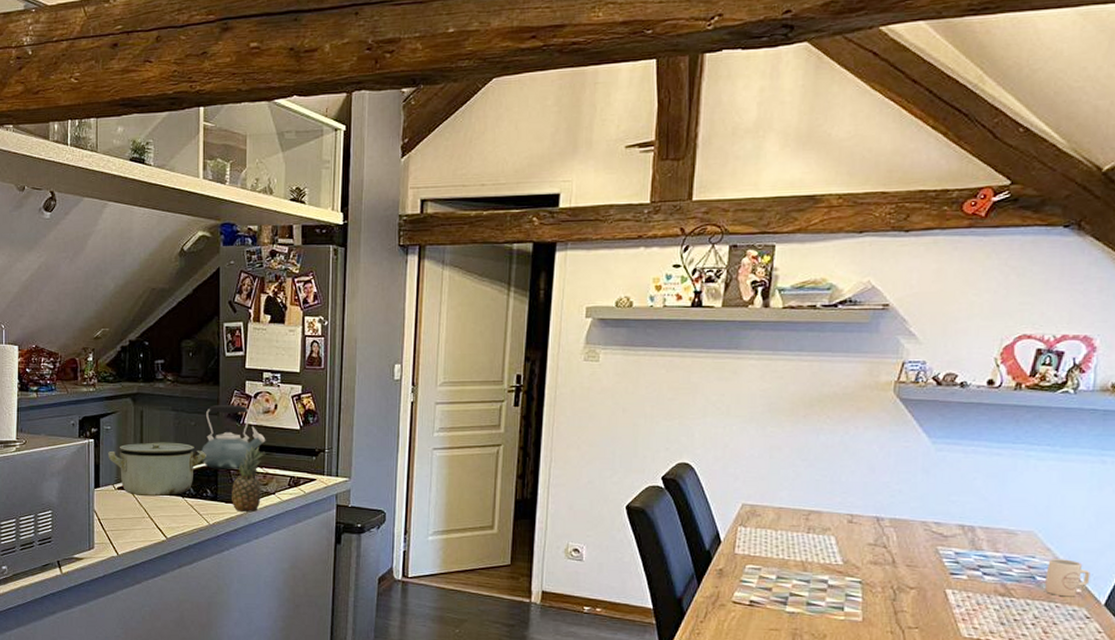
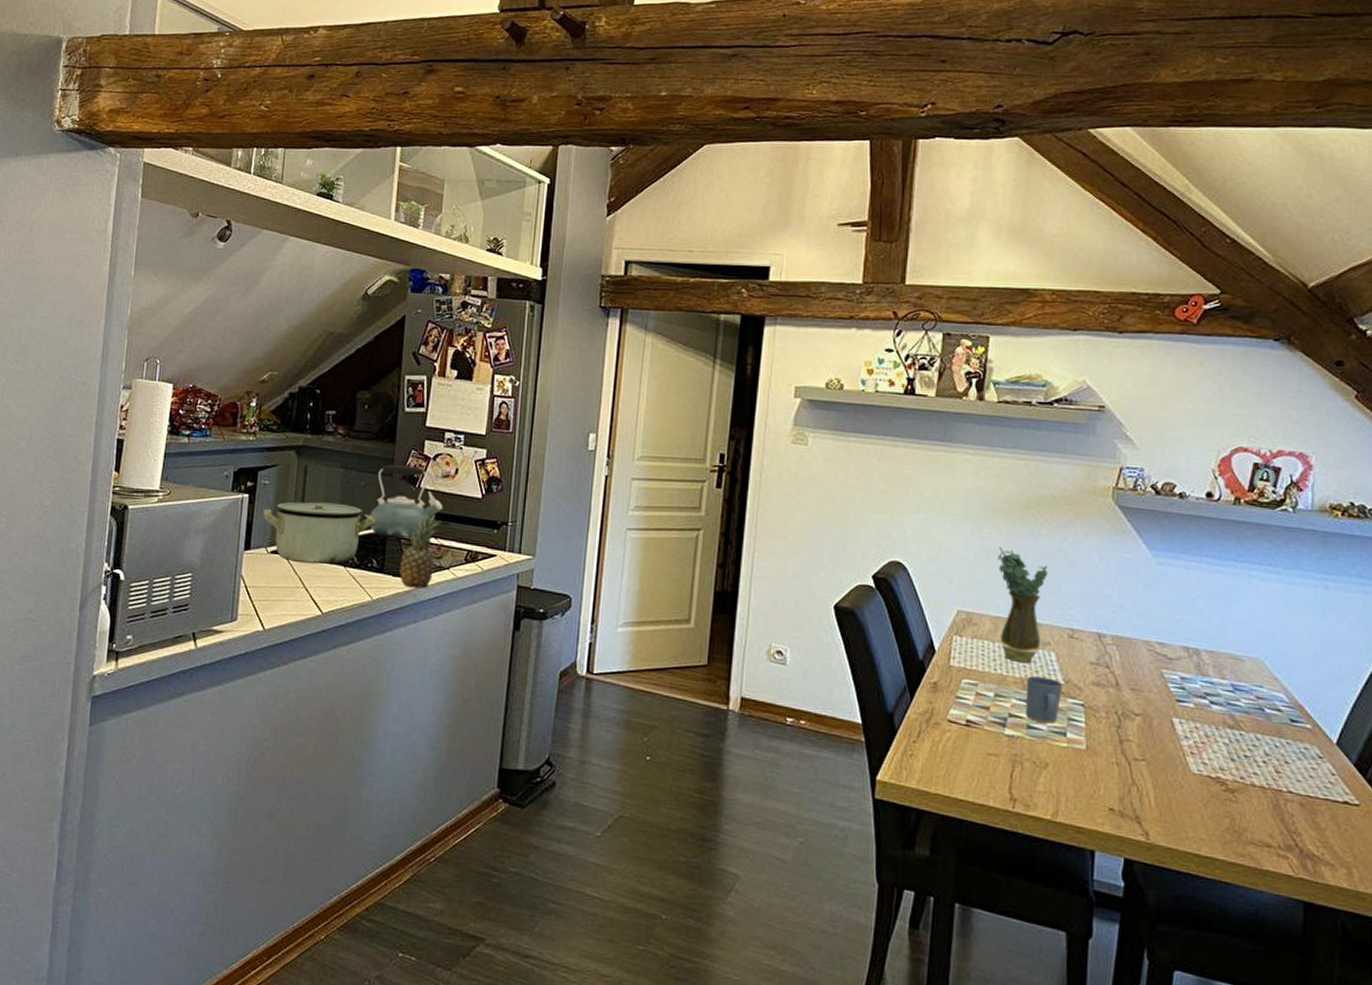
vase: none [781,443,829,547] -> present [998,546,1048,663]
mug: none [806,558,842,600] -> present [1026,675,1064,724]
mug: present [1045,559,1090,597] -> none [1275,690,1320,734]

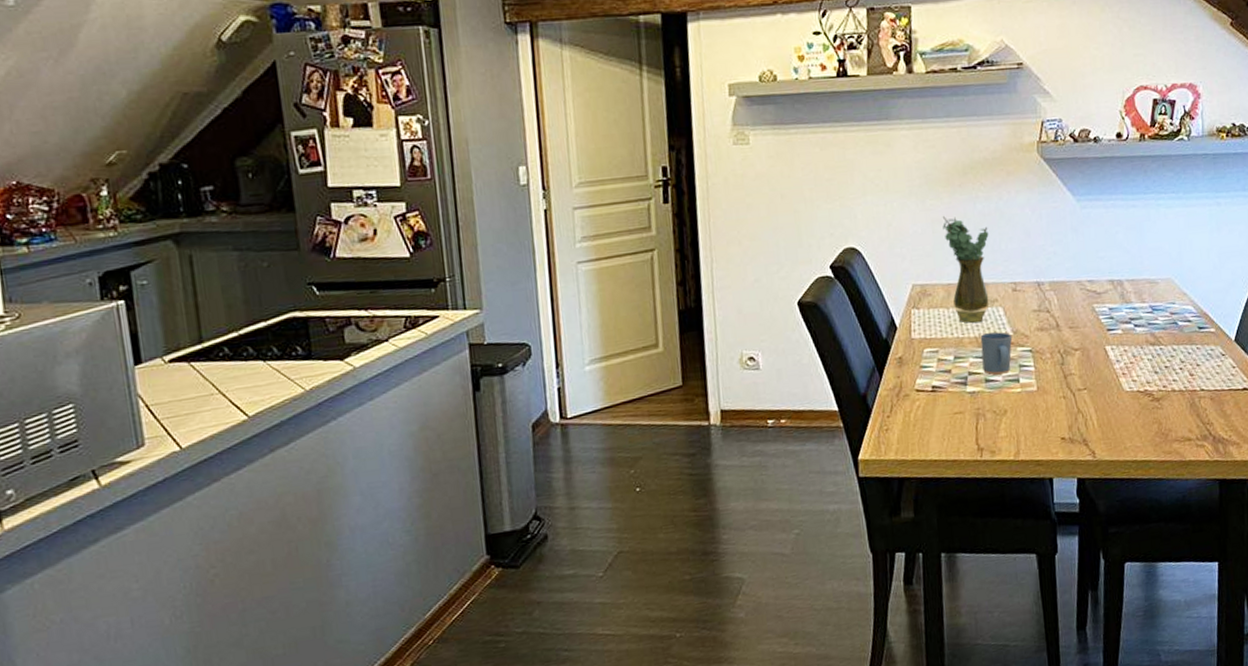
cooking pot: present [262,502,375,565] -> none [147,291,290,368]
kettle: present [370,465,443,540] -> none [281,234,368,320]
fruit: present [400,513,441,589] -> none [329,284,371,370]

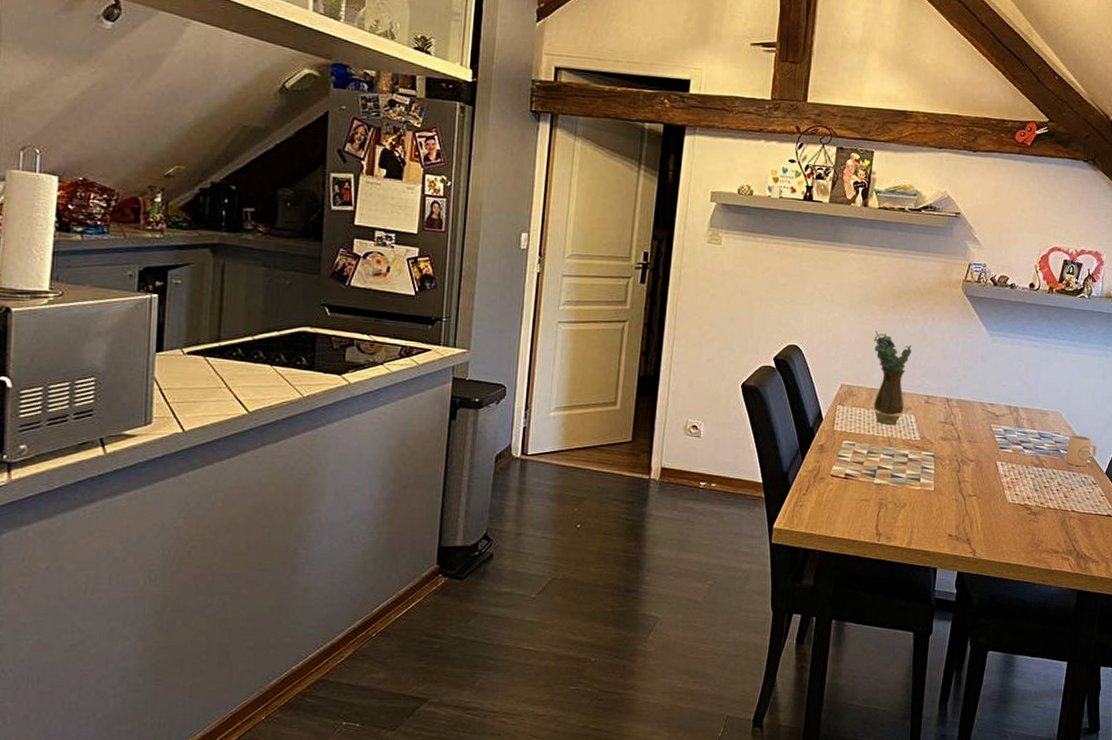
mug: present [980,332,1013,375] -> none [891,434,920,472]
mug: none [1185,301,1221,338] -> present [1066,435,1097,467]

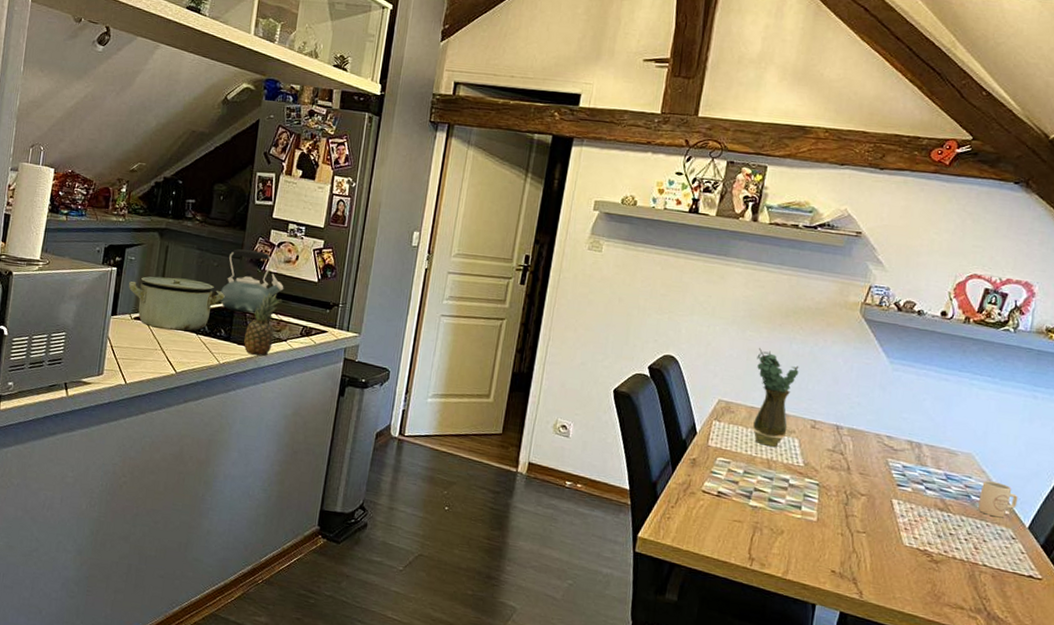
cooking pot: none [175,301,303,364] -> present [128,276,225,332]
kettle: none [297,263,375,337] -> present [220,249,284,314]
fruit: none [331,311,373,385] -> present [244,292,282,357]

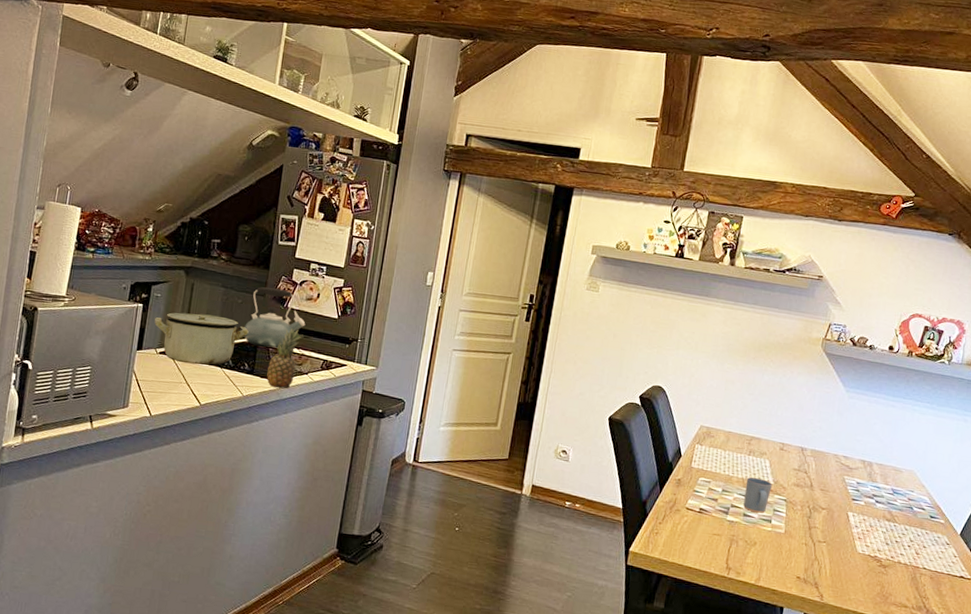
vase: present [752,347,799,447] -> none [729,378,770,467]
mug: none [768,457,803,499] -> present [743,477,773,513]
mug: present [978,480,1018,518] -> none [919,494,952,527]

